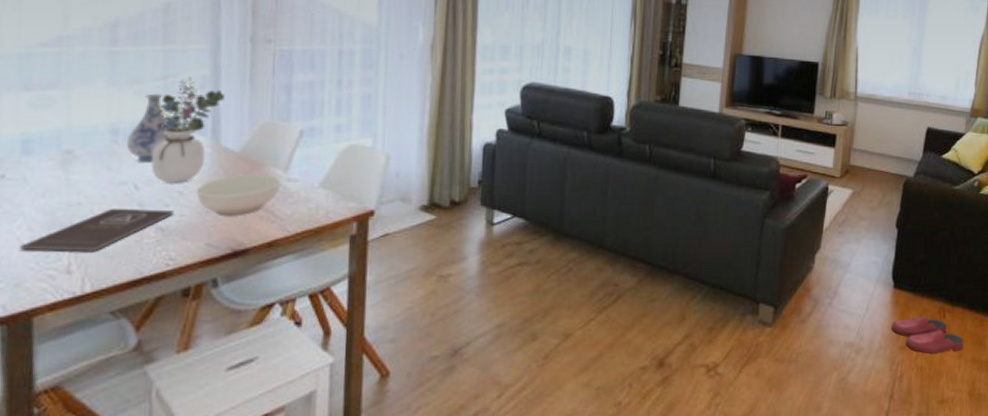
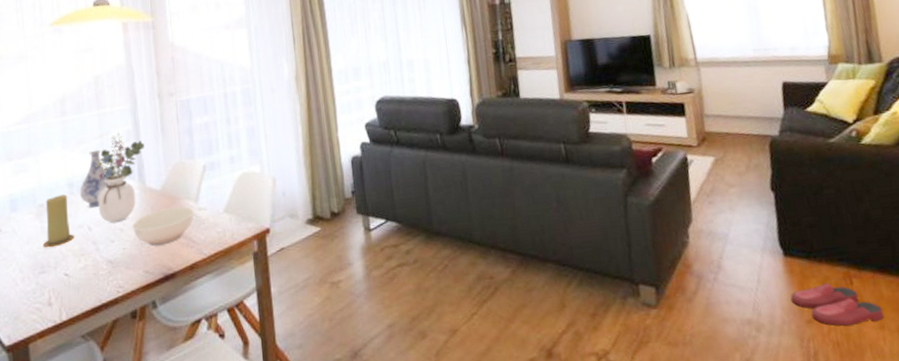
book: present [19,208,175,252] -> none [15,245,119,289]
candle: none [65,142,113,205] -> present [42,194,74,248]

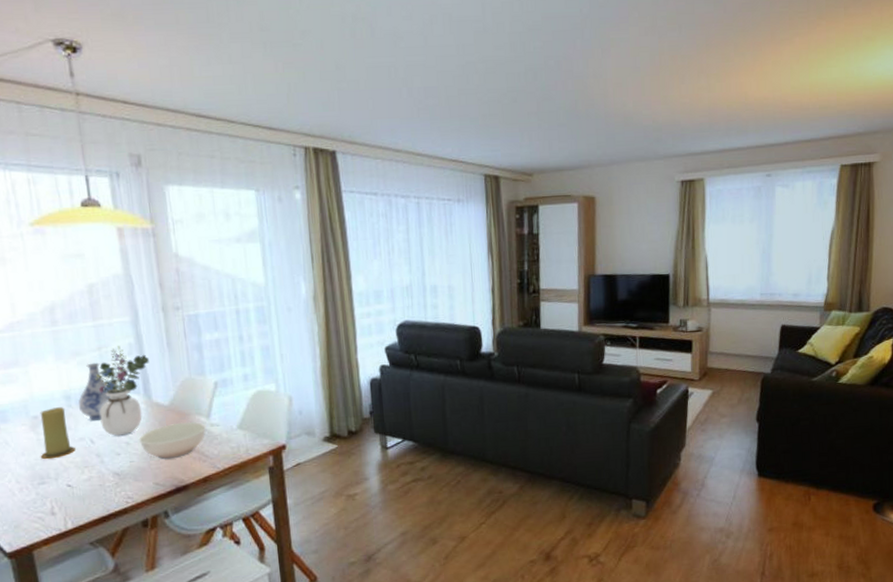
slippers: present [790,282,884,326] -> none [758,498,830,533]

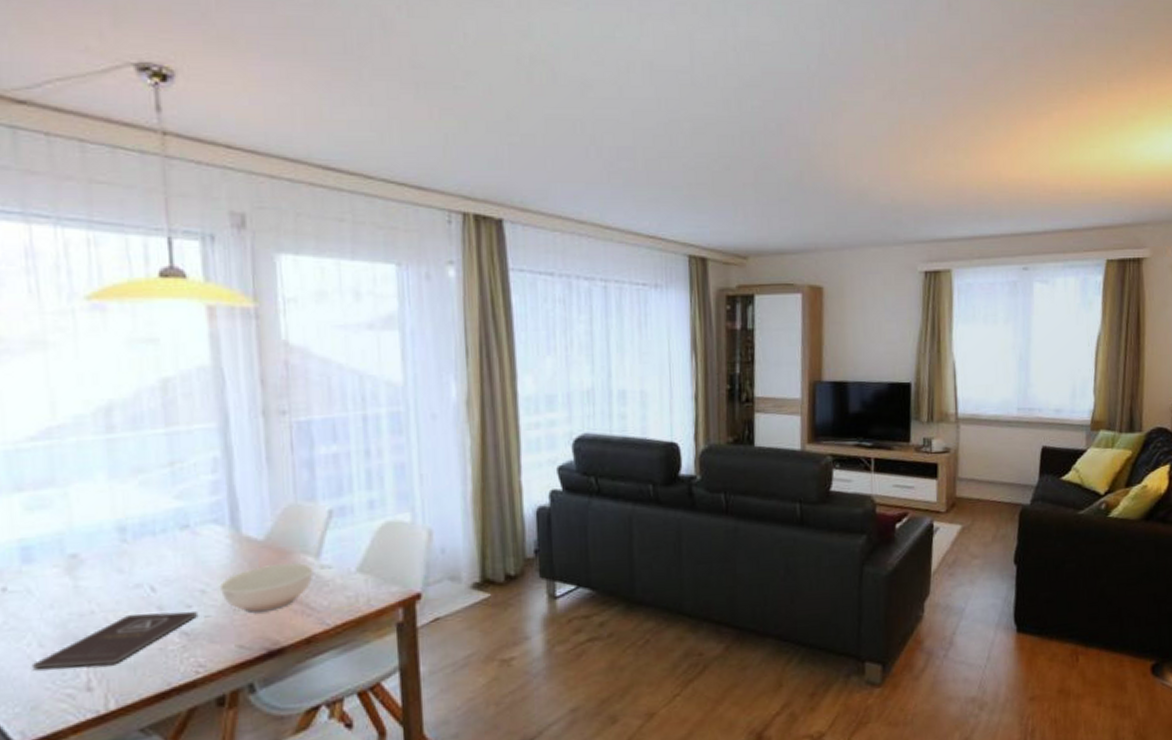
book: none [12,458,126,499] -> present [31,611,199,669]
candle: present [40,407,75,460] -> none [76,542,128,615]
vase: present [78,362,111,421] -> none [136,482,183,561]
bouquet: present [95,346,149,436] -> none [163,460,240,582]

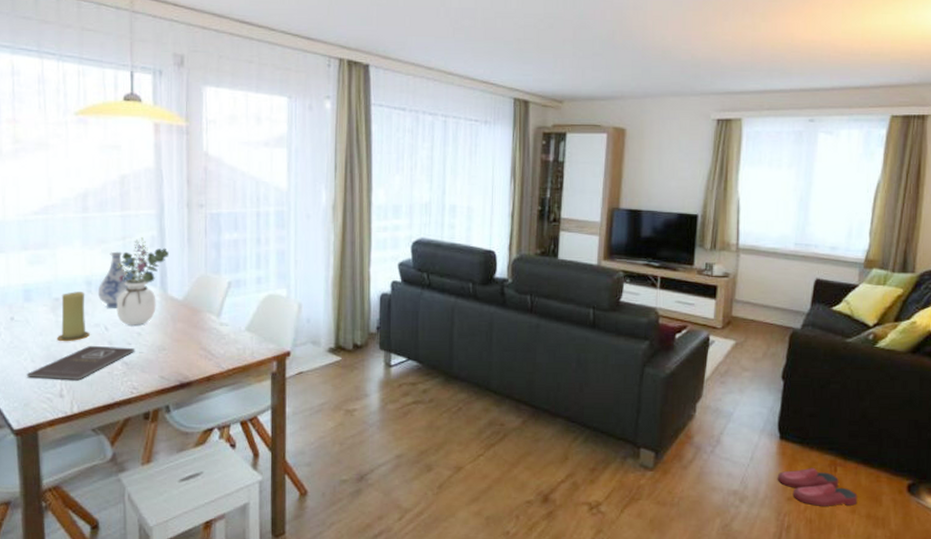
candle: none [76,542,128,615] -> present [56,292,90,342]
vase: none [136,482,183,561] -> present [97,251,129,308]
bouquet: none [163,460,240,582] -> present [116,237,169,326]
bowl: present [219,562,314,612] -> none [150,318,215,353]
slippers: none [1017,659,1102,703] -> present [777,467,858,506]

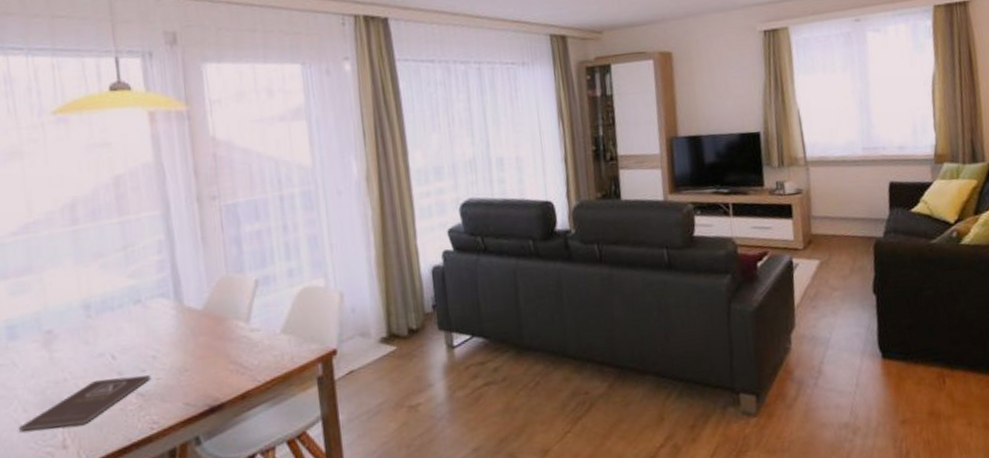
candle: present [56,292,90,342] -> none [52,318,94,382]
vase: present [97,251,129,308] -> none [98,264,136,332]
bouquet: present [116,237,169,326] -> none [119,244,181,349]
slippers: present [777,467,858,506] -> none [886,383,972,425]

